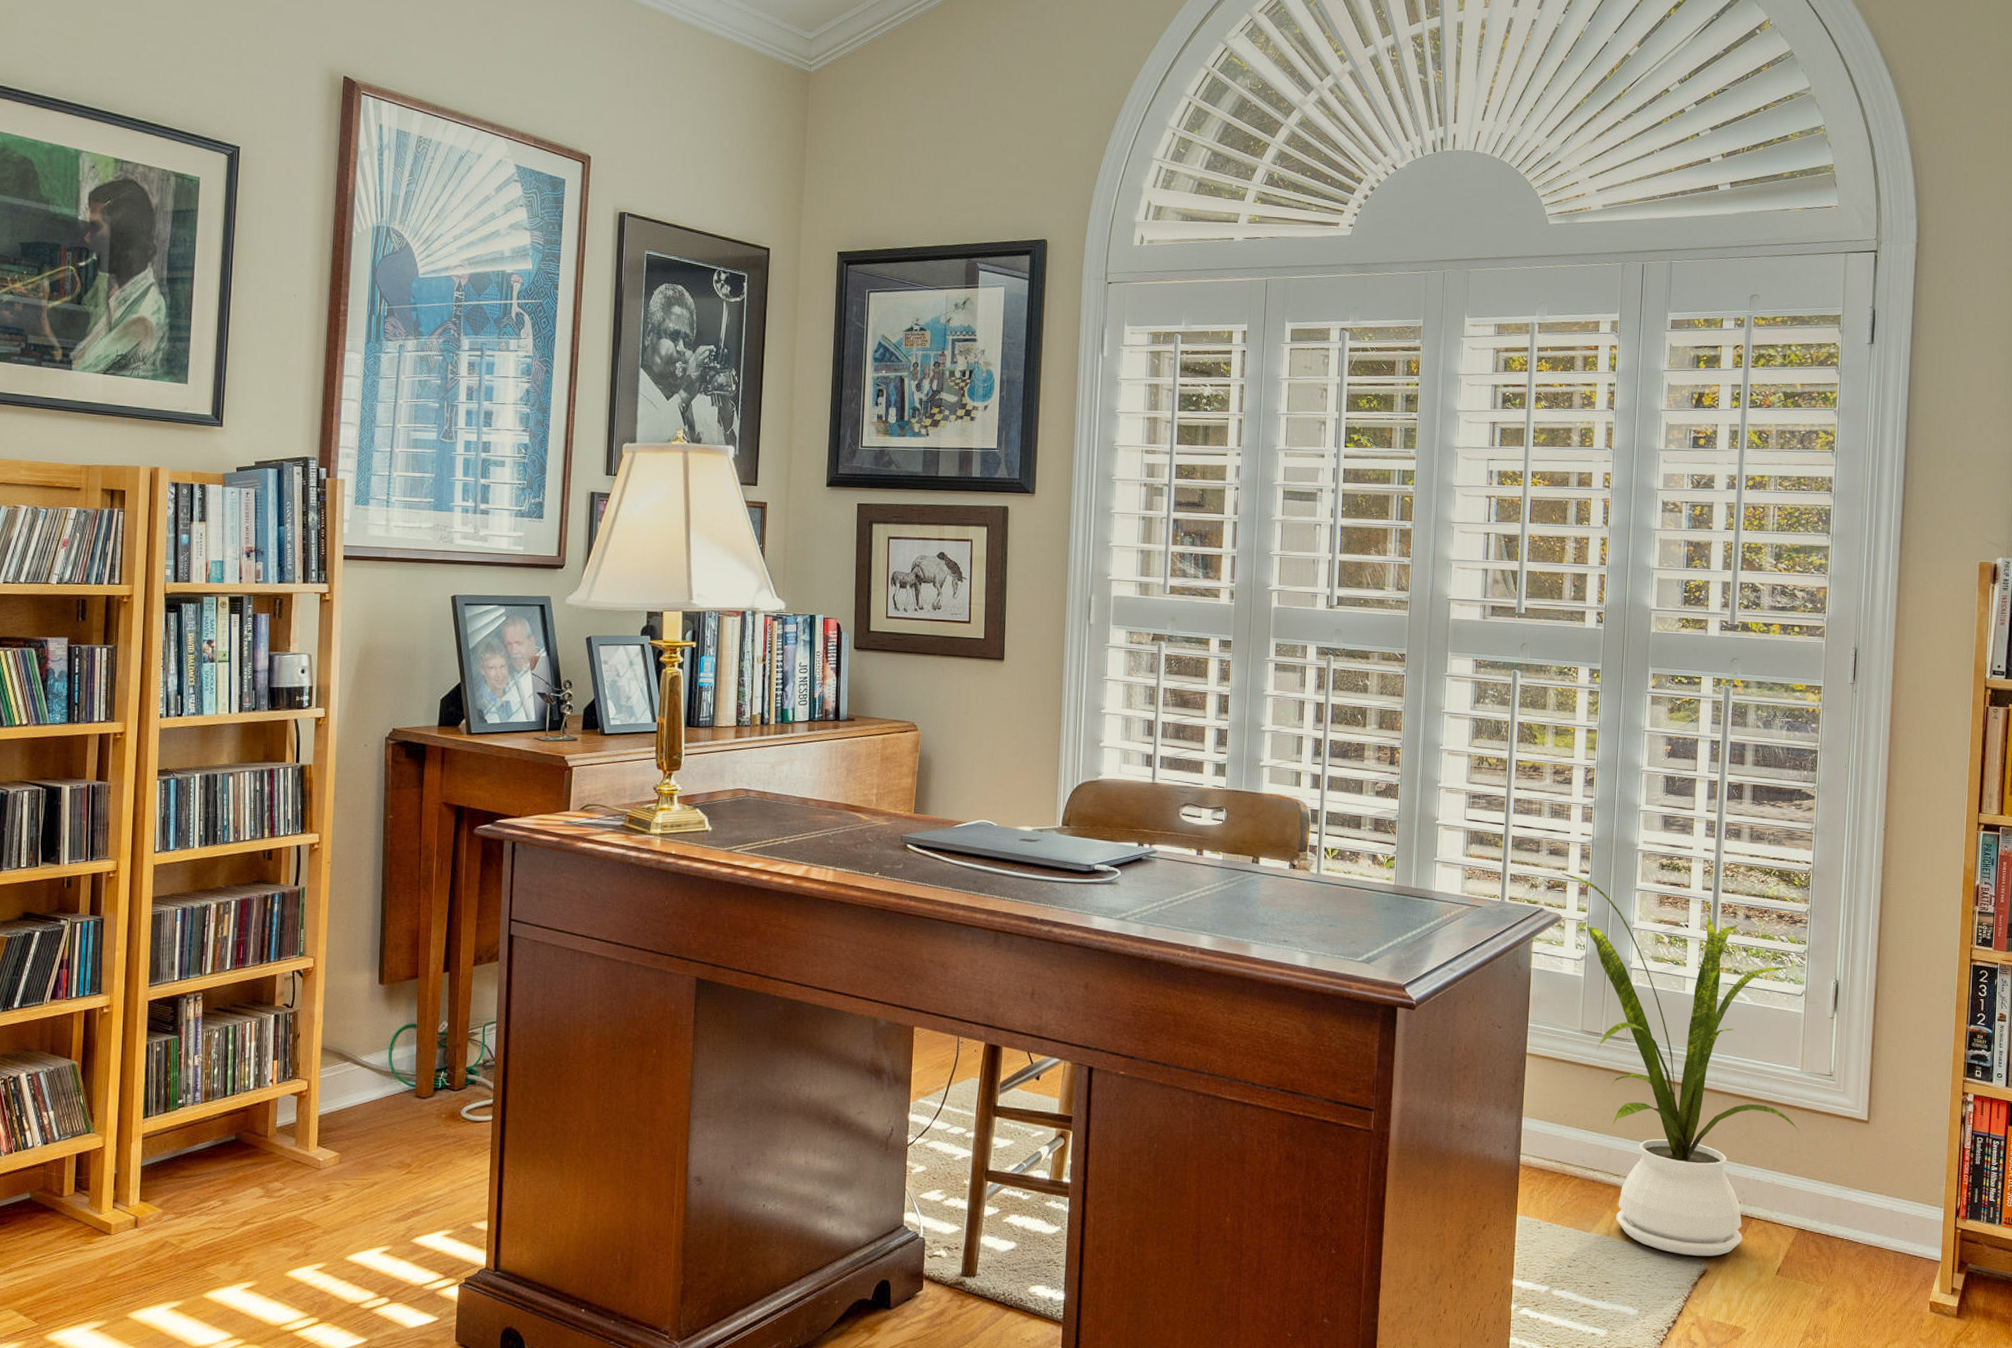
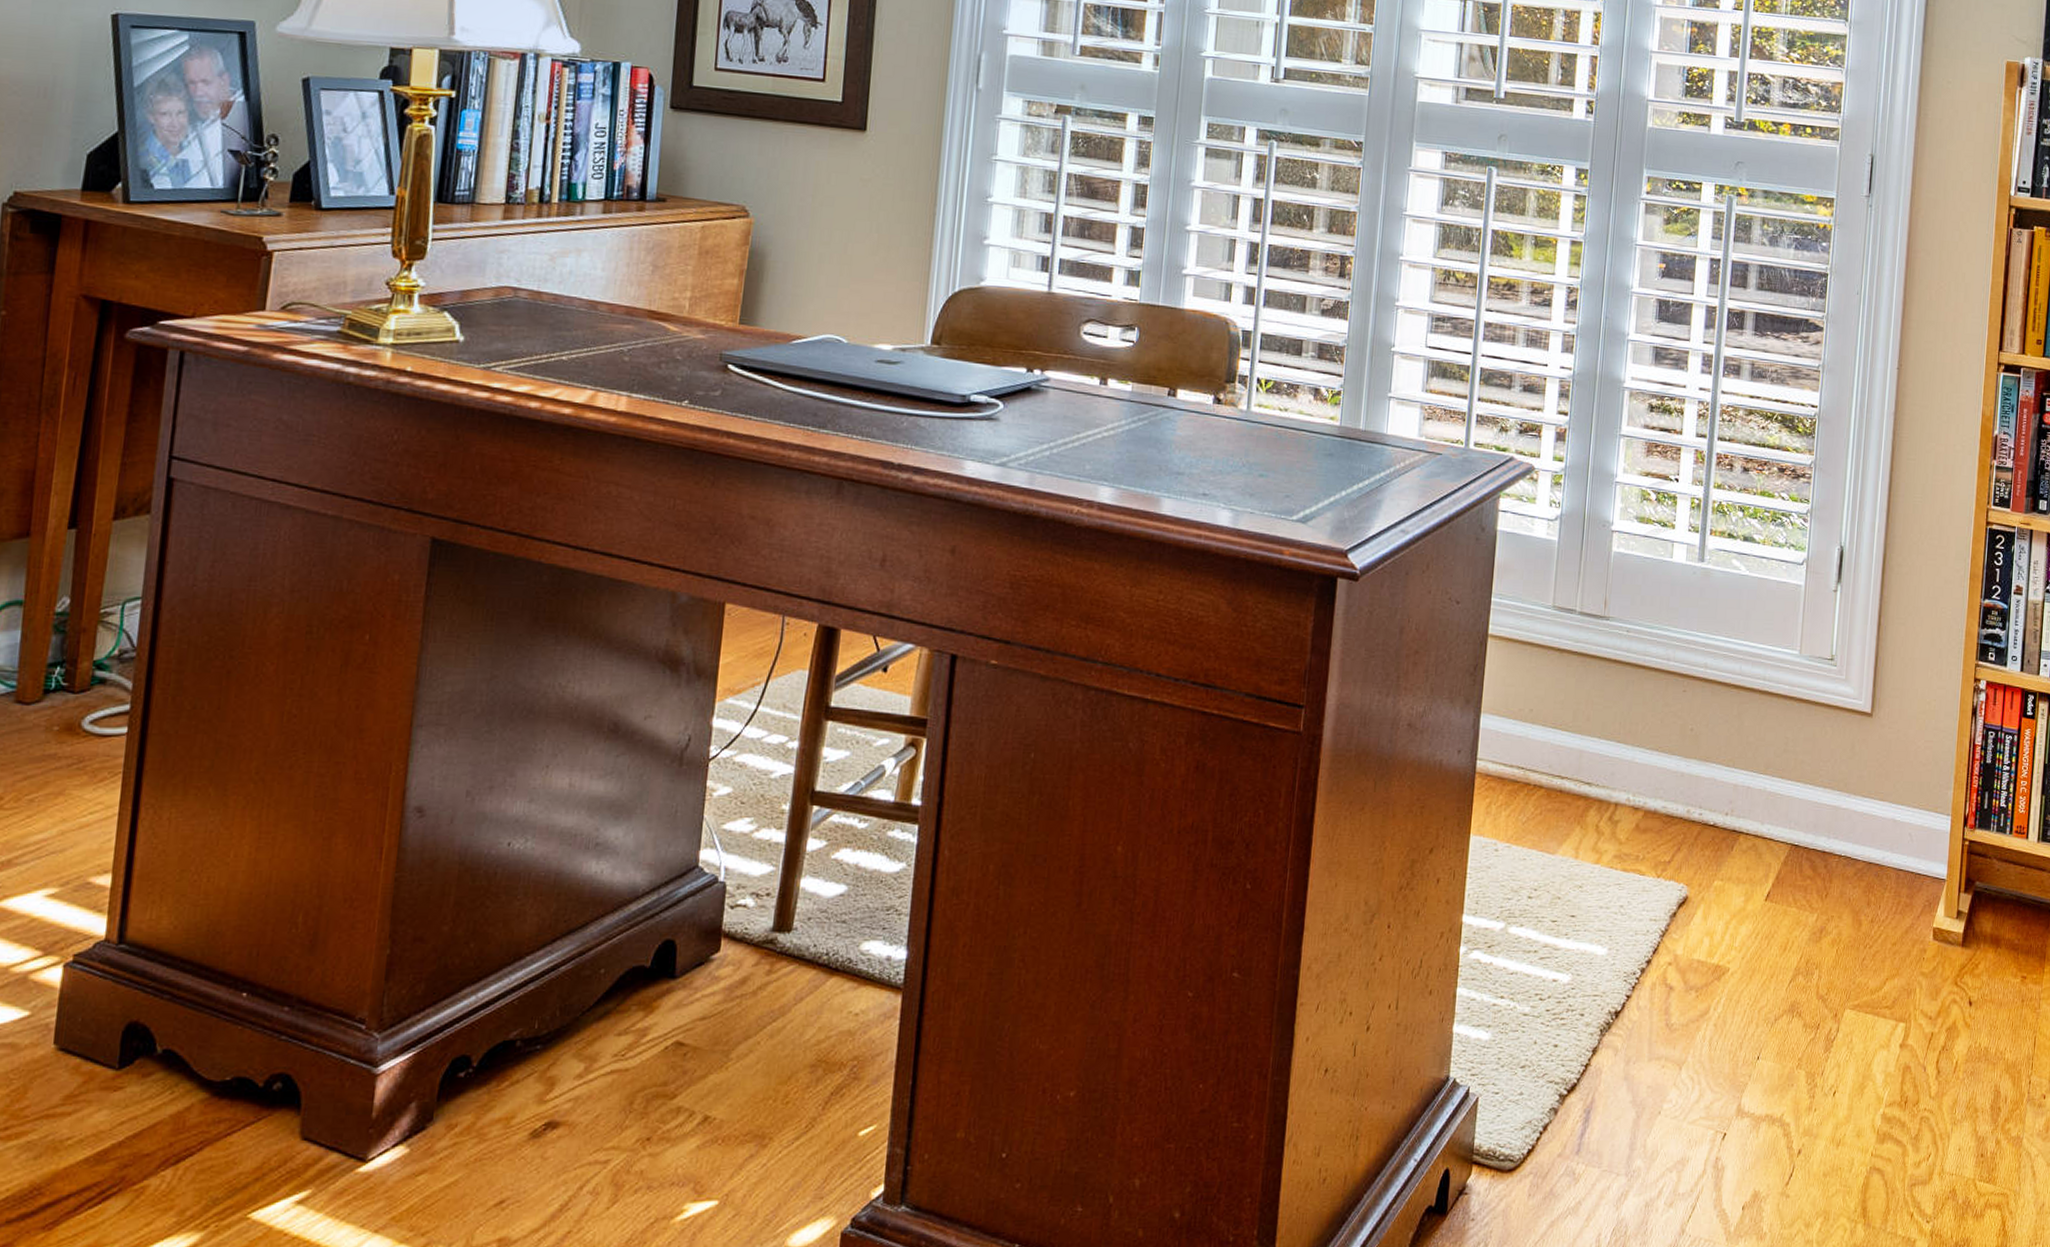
house plant: present [1561,872,1800,1256] -> none [1536,413,1797,880]

